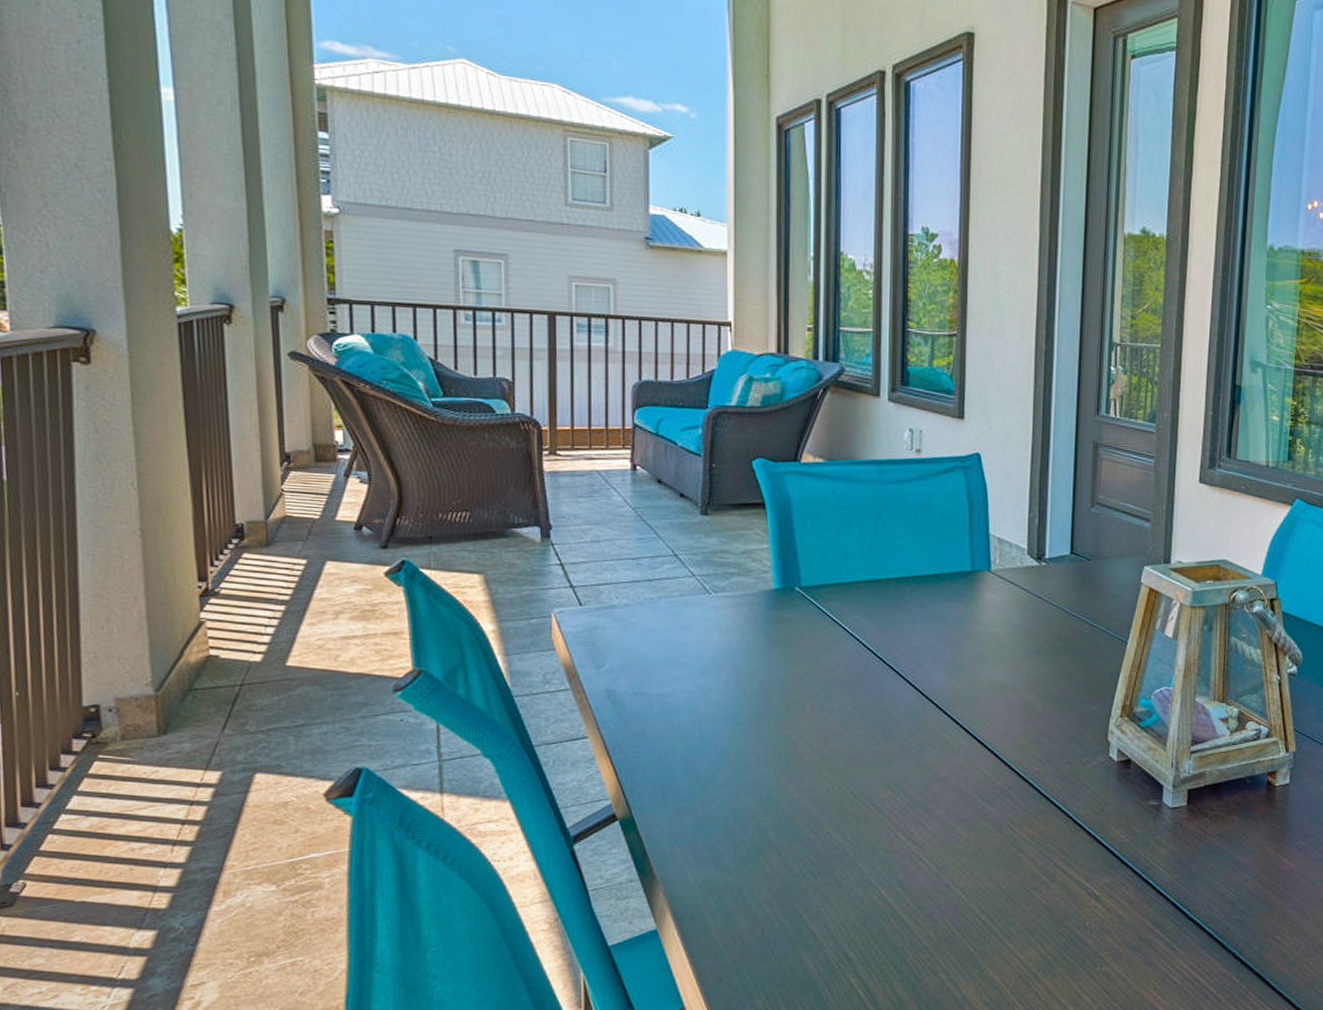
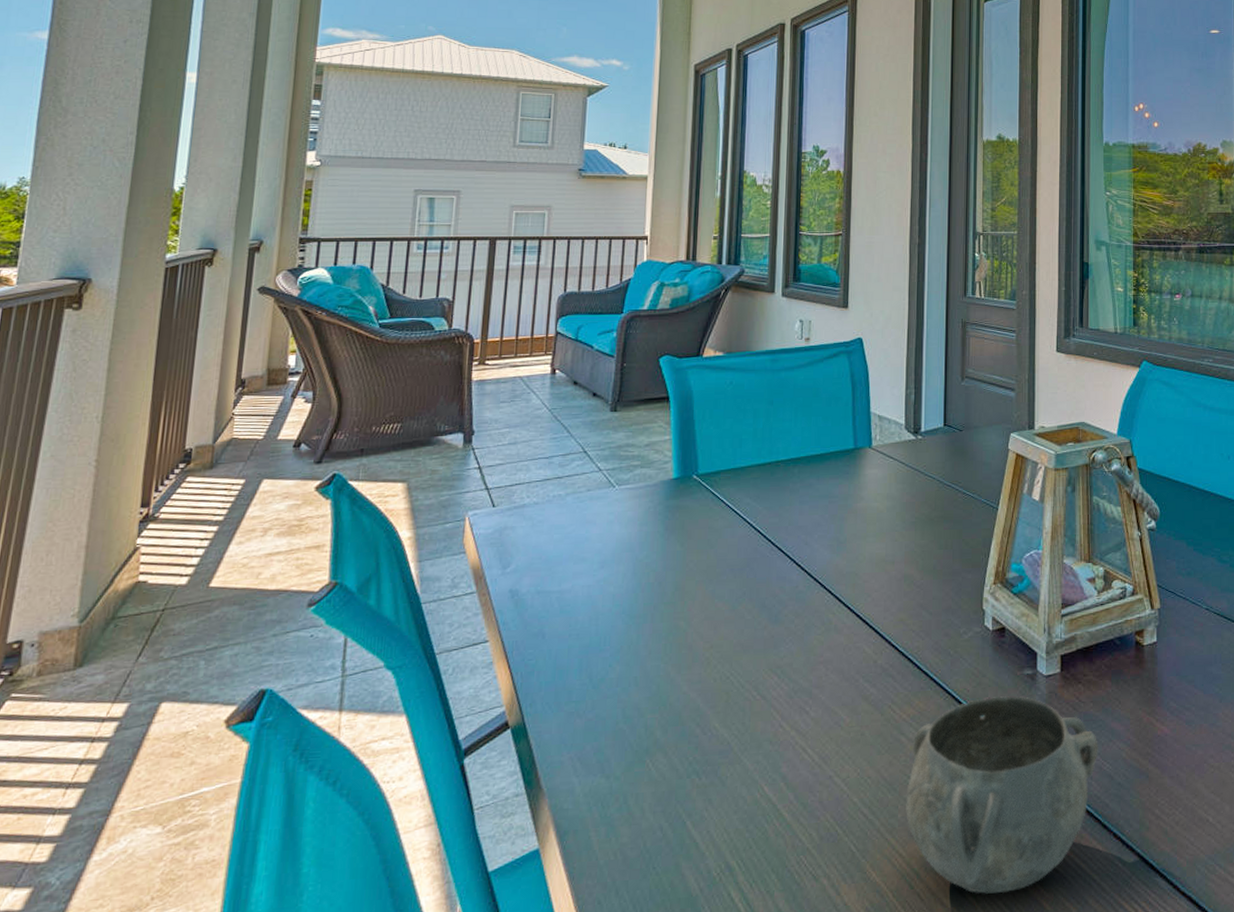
decorative bowl: none [1024,824,1222,998] -> present [906,696,1098,894]

